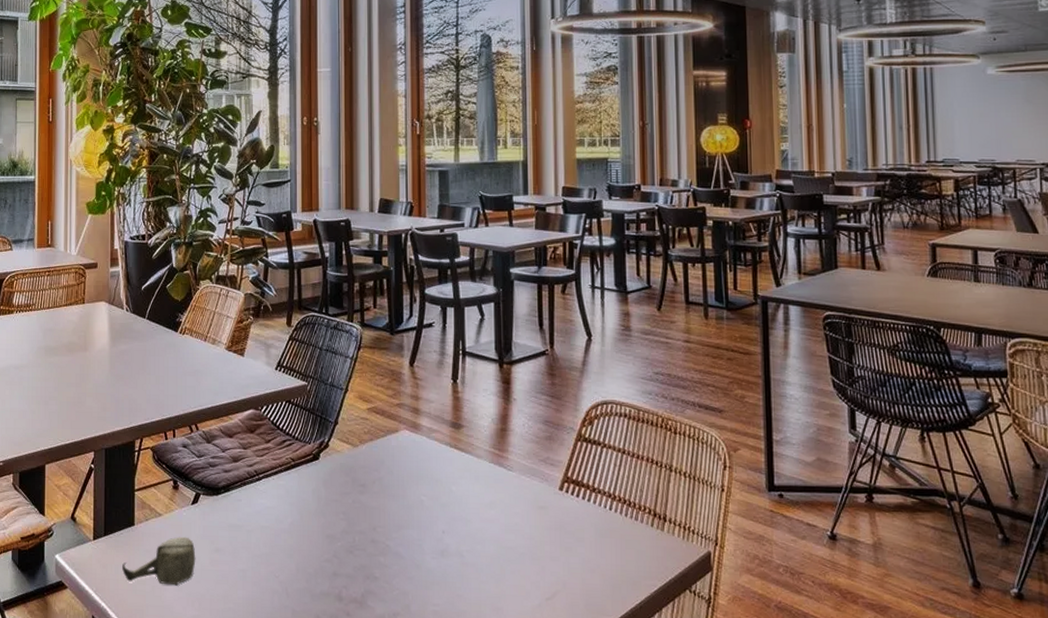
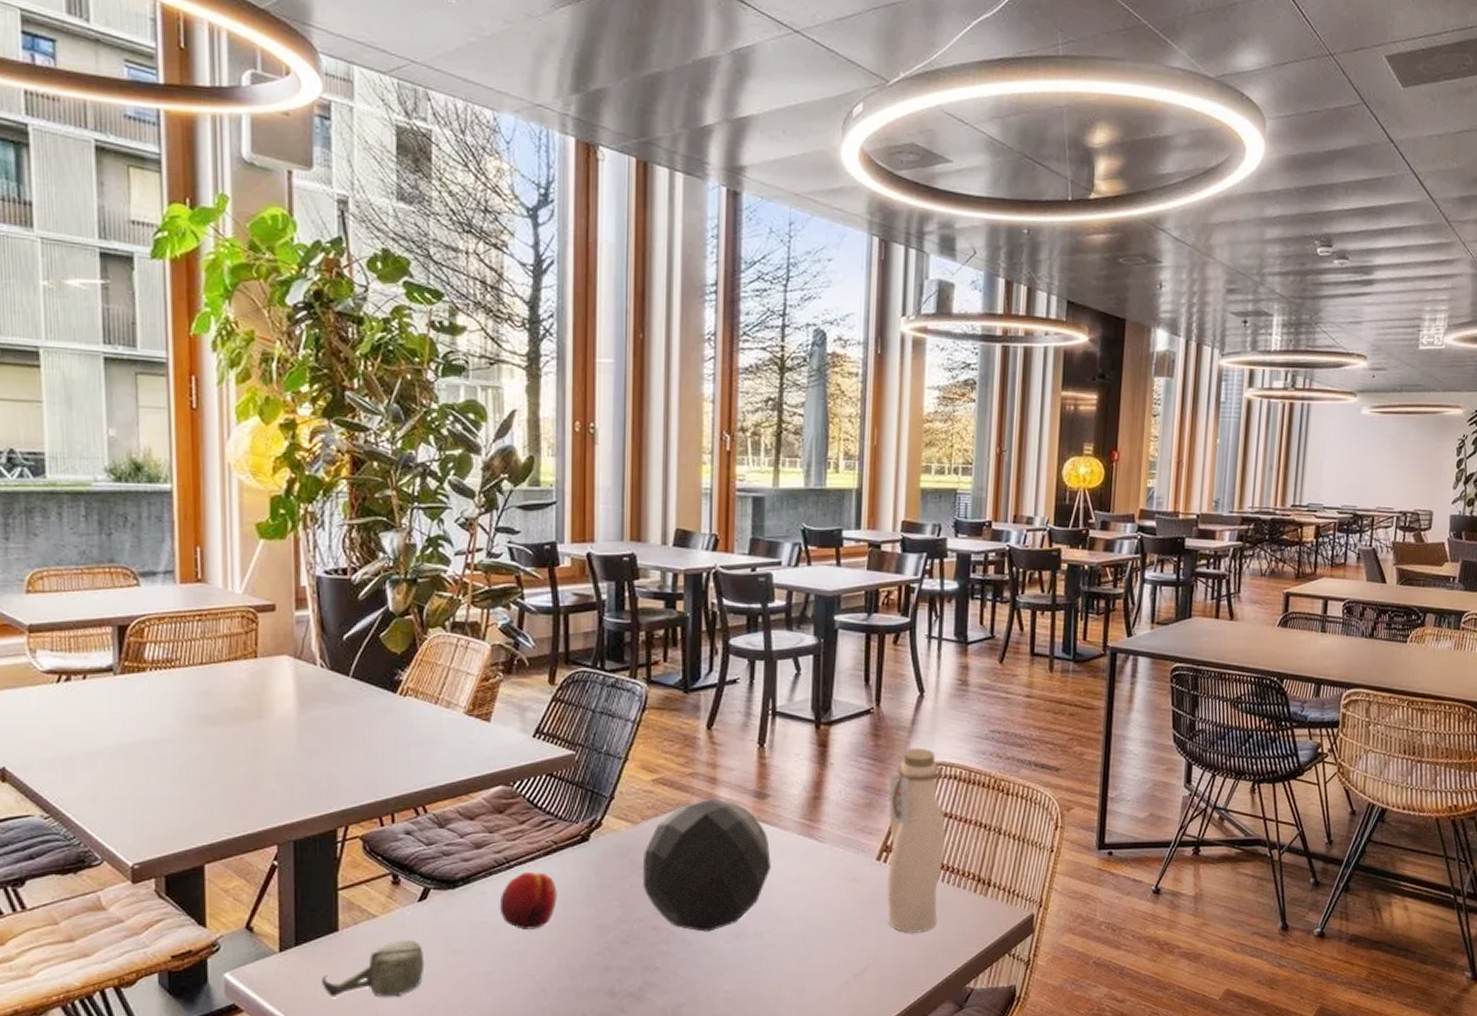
fruit: none [251,483,295,535] -> present [499,871,557,930]
bowl: none [361,426,467,547] -> present [642,798,771,932]
water bottle: none [566,387,620,563] -> present [886,747,945,933]

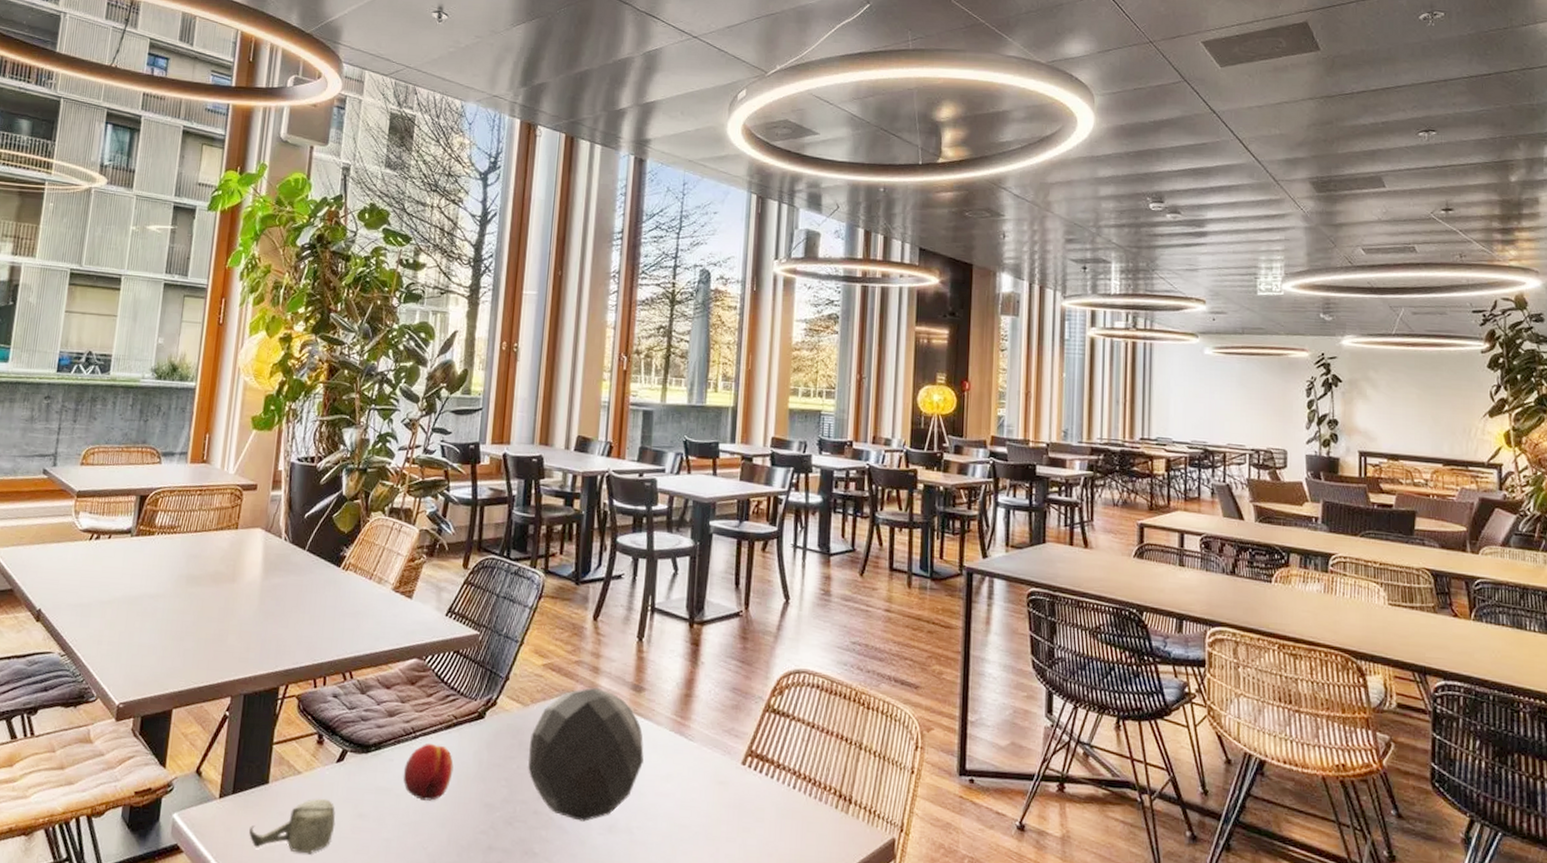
water bottle: present [886,747,945,933] -> none [750,653,808,846]

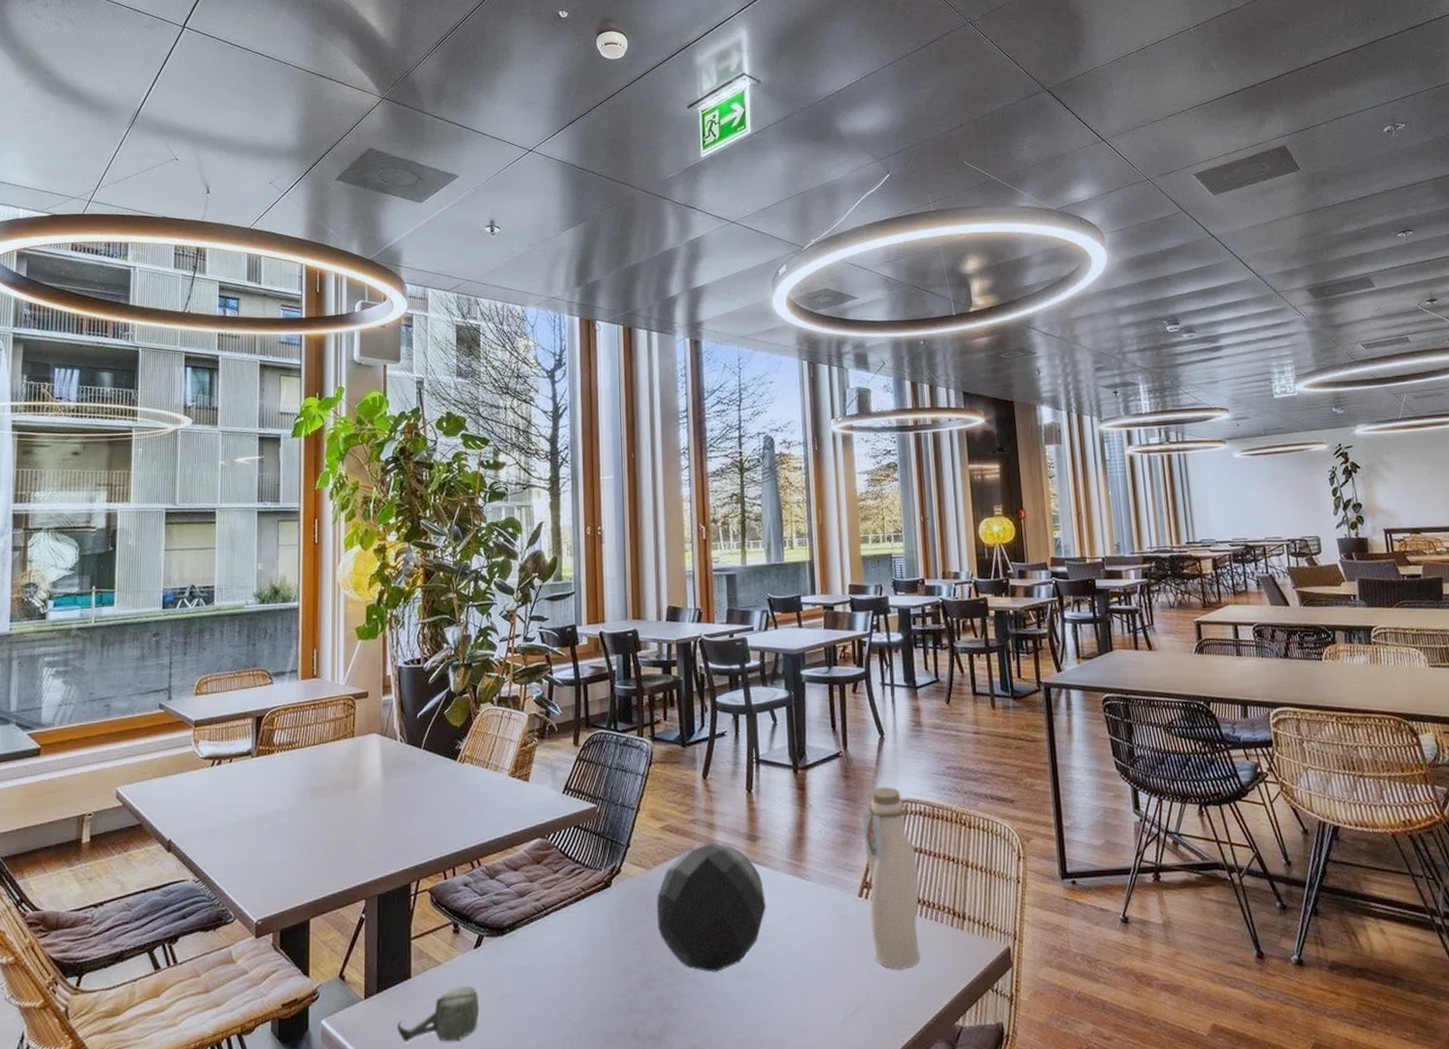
fruit: present [403,743,454,801] -> none [539,917,587,973]
water bottle: none [750,653,808,846] -> present [862,786,921,969]

